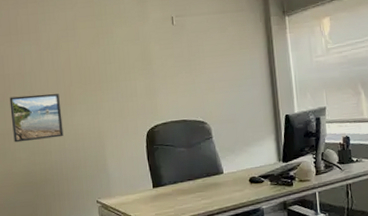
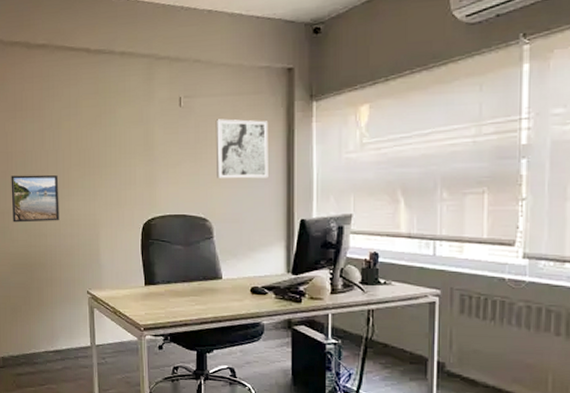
wall art: none [205,33,255,85] -> present [215,119,269,179]

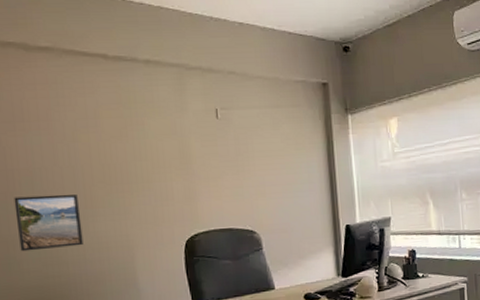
wall art: present [215,119,269,179] -> none [255,131,313,190]

